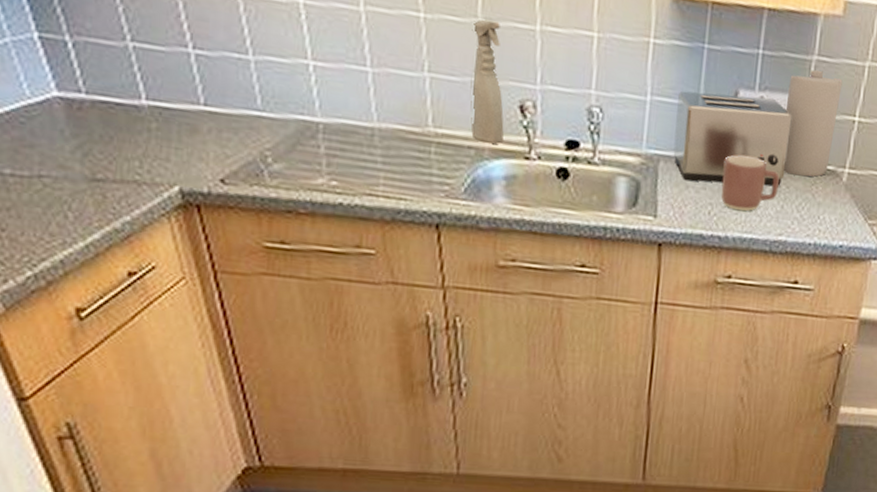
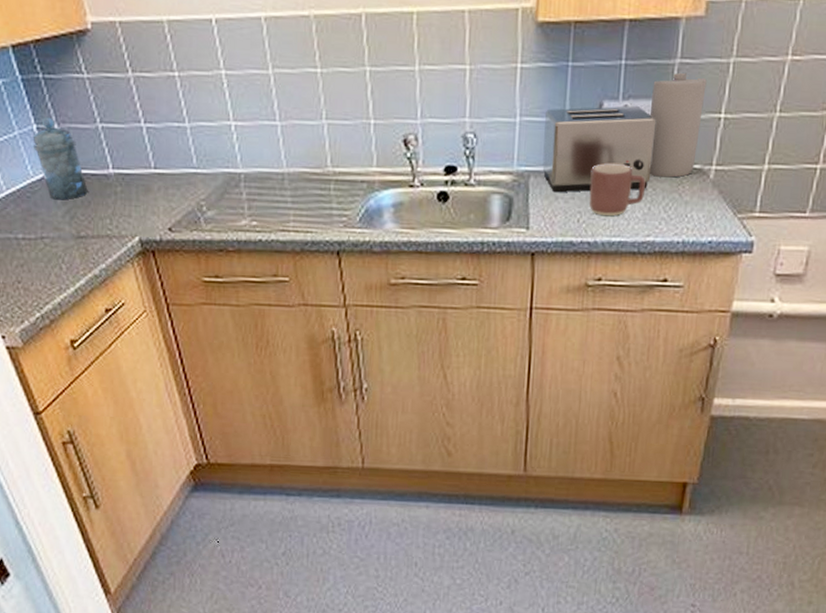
canister: none [31,23,110,132] -> present [32,116,88,200]
spray bottle: present [470,18,505,145] -> none [359,67,392,177]

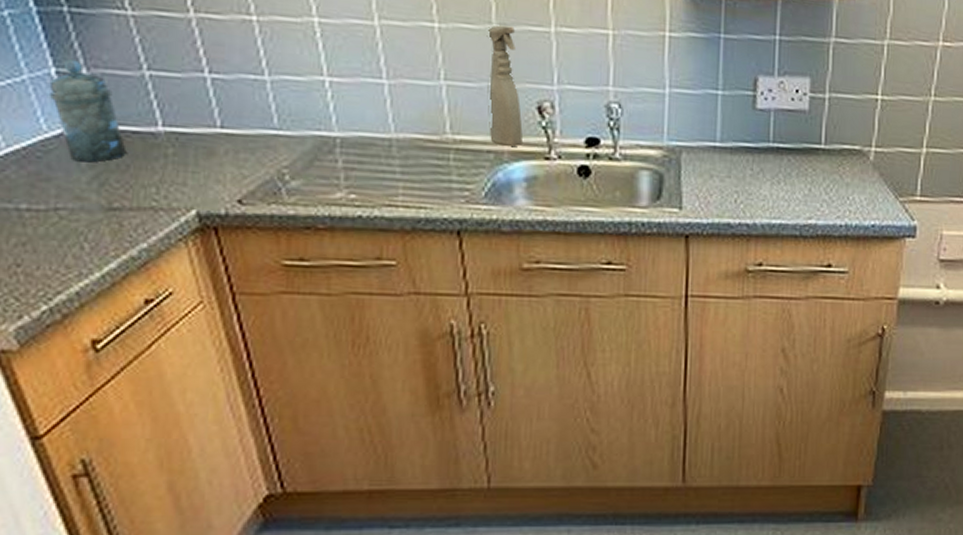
spray bottle: none [359,67,392,177] -> present [485,24,524,148]
toaster: present [542,106,657,193] -> none [695,81,814,171]
mug: present [589,163,646,217] -> none [746,140,805,197]
paper towel holder: present [649,72,707,178] -> none [806,51,862,158]

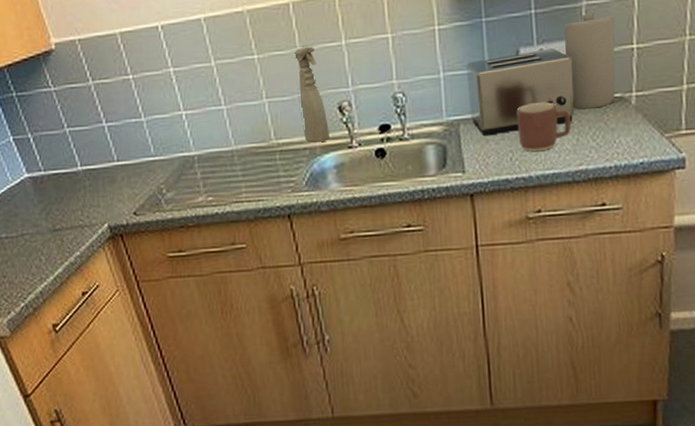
canister: present [48,58,127,163] -> none [10,128,61,200]
toaster: none [695,81,814,171] -> present [466,48,575,136]
mug: none [746,140,805,197] -> present [516,102,571,152]
paper towel holder: none [806,51,862,158] -> present [564,12,616,110]

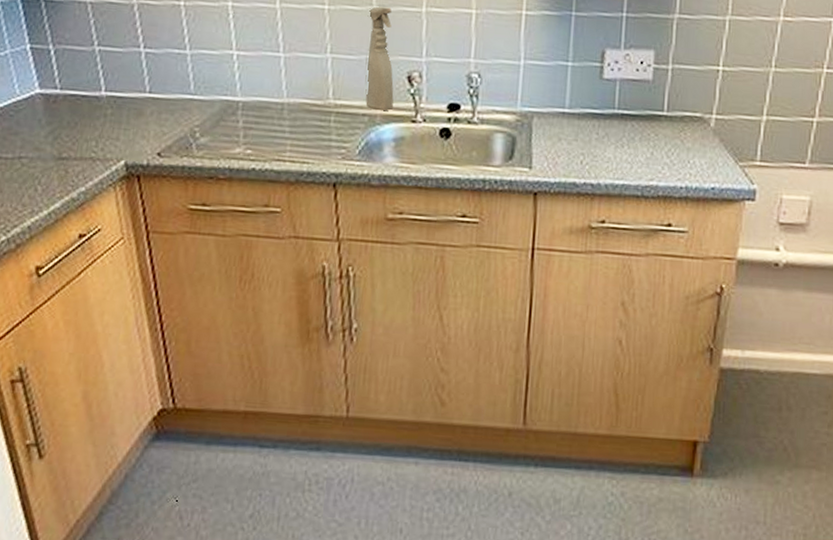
toaster: present [466,48,575,136] -> none [546,54,658,135]
mug: present [516,102,571,152] -> none [592,107,648,160]
paper towel holder: present [564,12,616,110] -> none [650,26,705,125]

